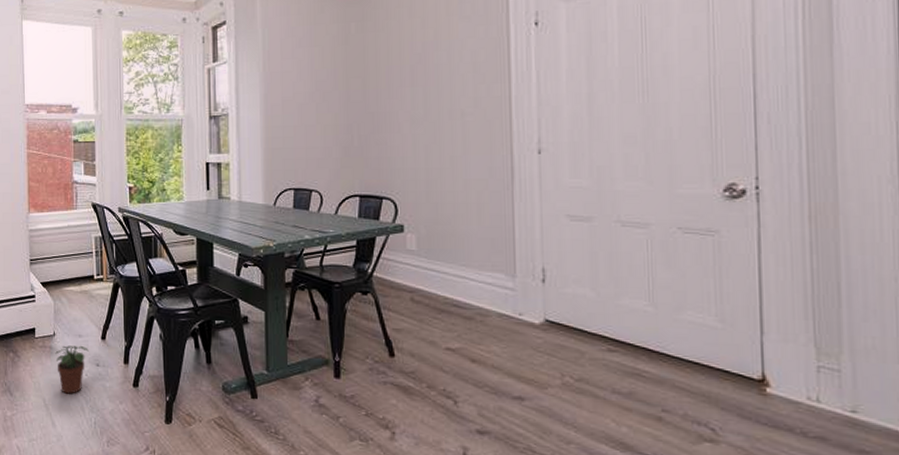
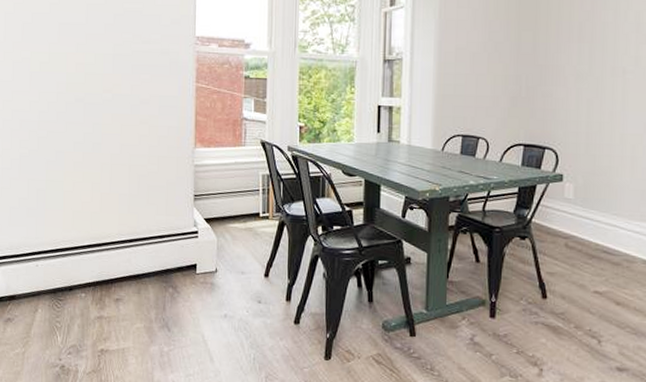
potted plant: present [54,345,89,394] -> none [215,282,251,330]

